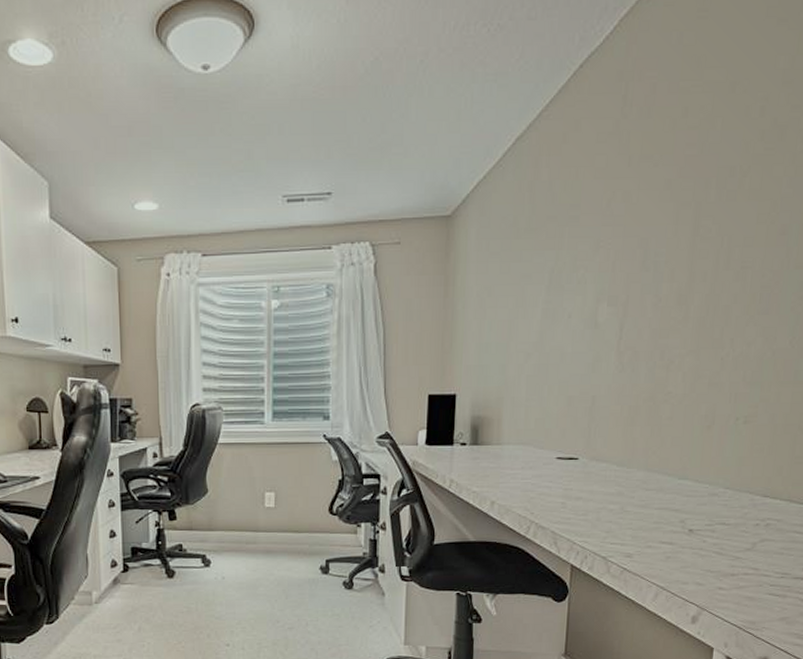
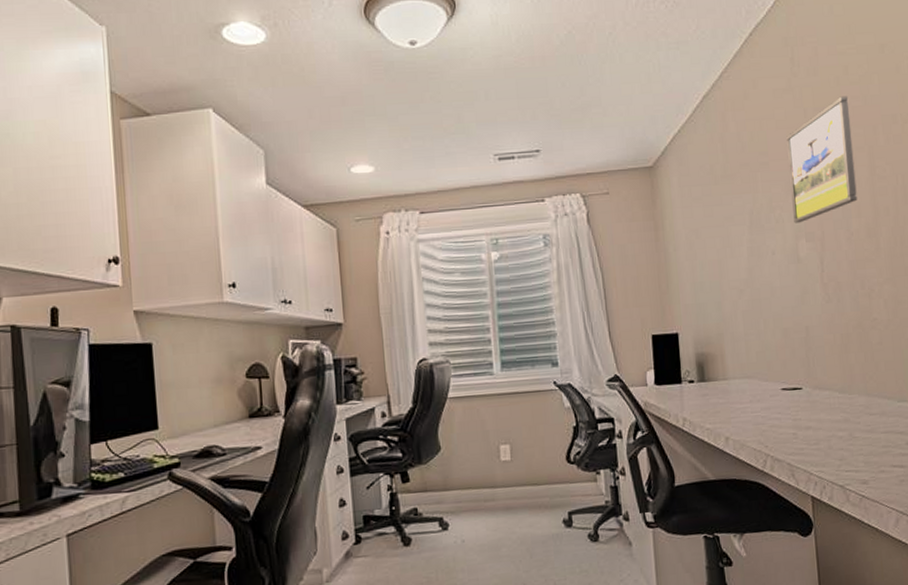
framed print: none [597,143,683,286] -> present [786,96,858,224]

